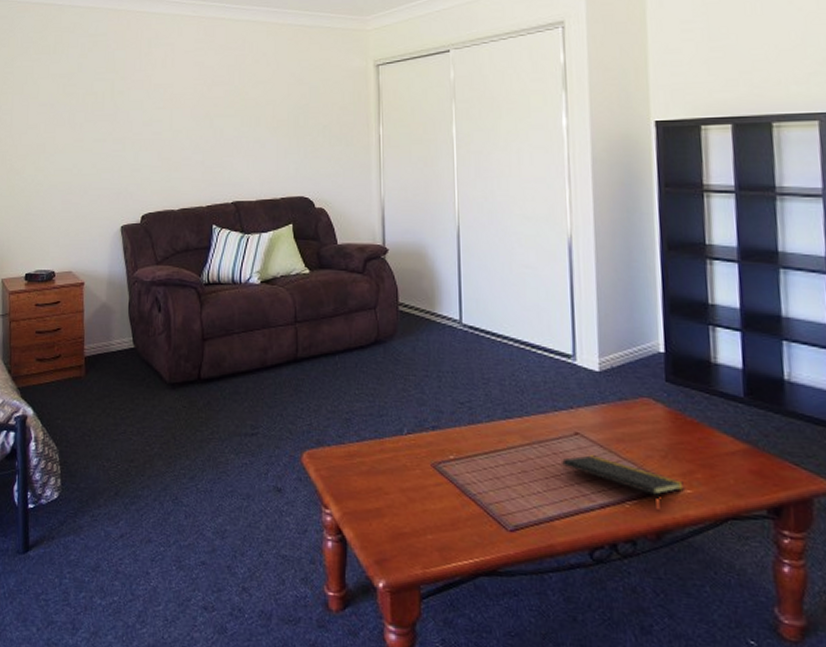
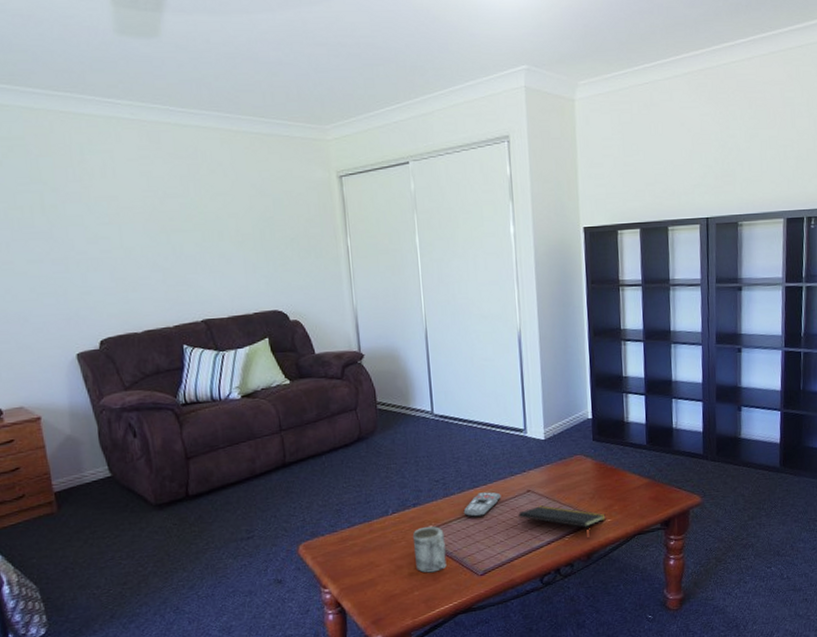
mug: none [429,456,468,515] -> present [412,526,447,573]
remote control: none [492,426,541,456] -> present [463,492,501,517]

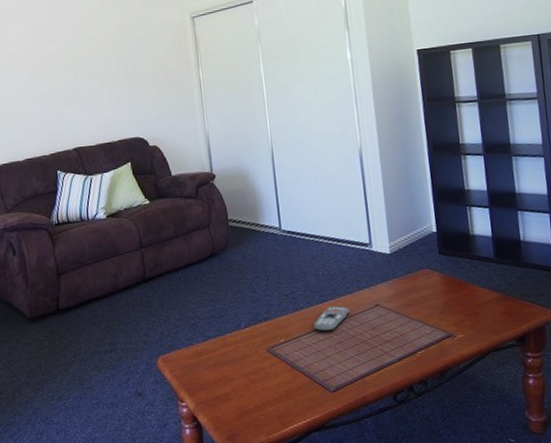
mug: present [412,526,447,573] -> none [264,340,299,388]
notepad: present [518,505,606,530] -> none [367,320,457,346]

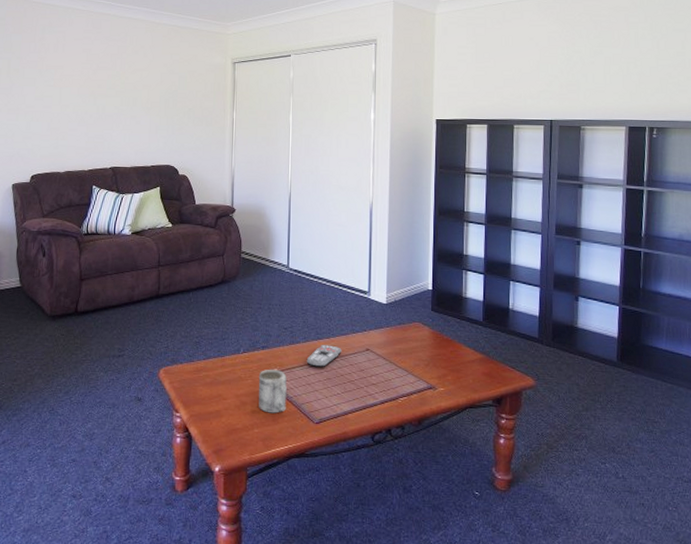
mug: none [264,340,299,388] -> present [258,369,287,413]

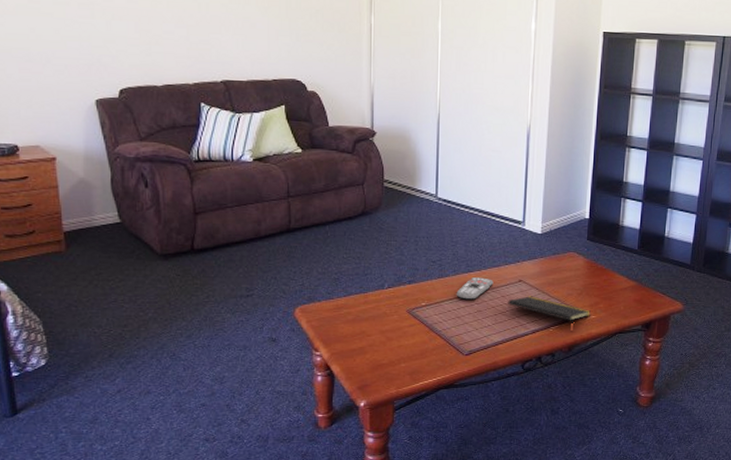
mug: present [258,369,287,413] -> none [404,303,435,348]
notepad: none [356,365,439,395] -> present [508,296,591,323]

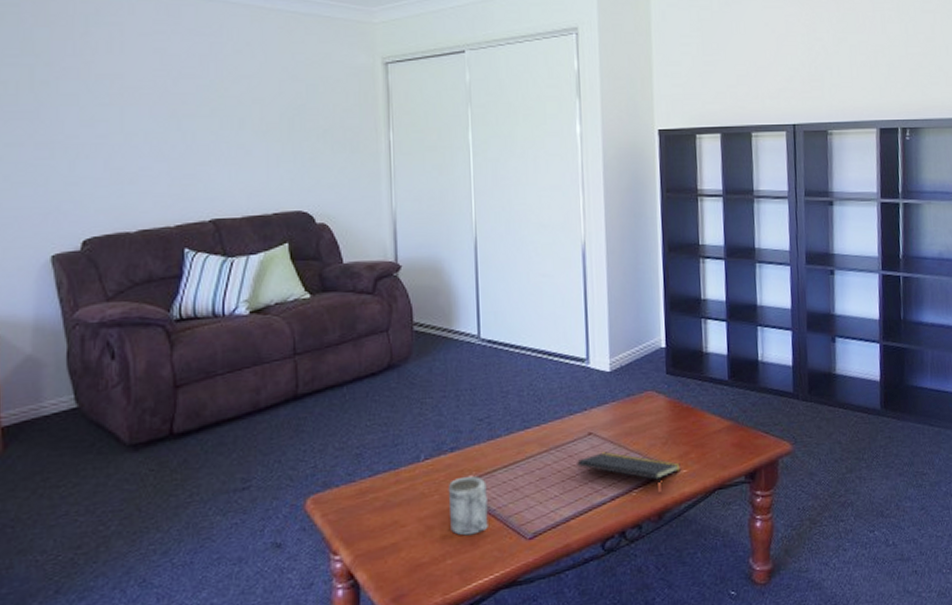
mug: none [404,303,435,348] -> present [448,475,488,536]
remote control: present [456,277,494,300] -> none [511,434,557,465]

